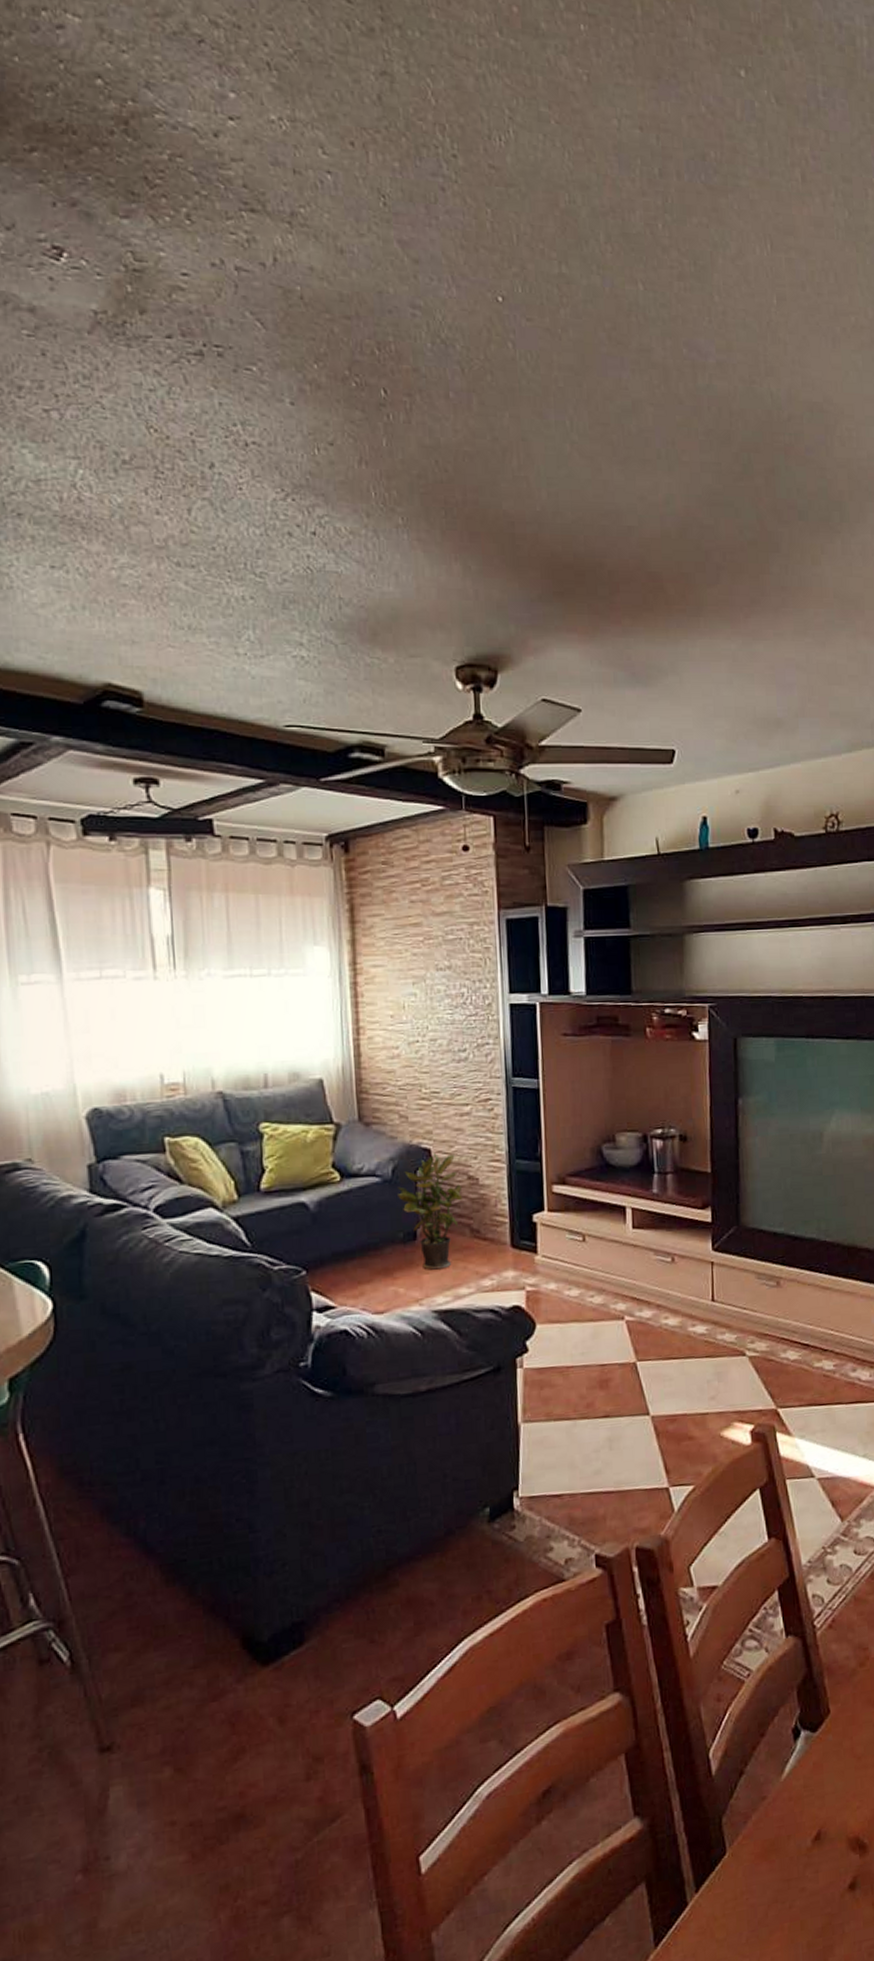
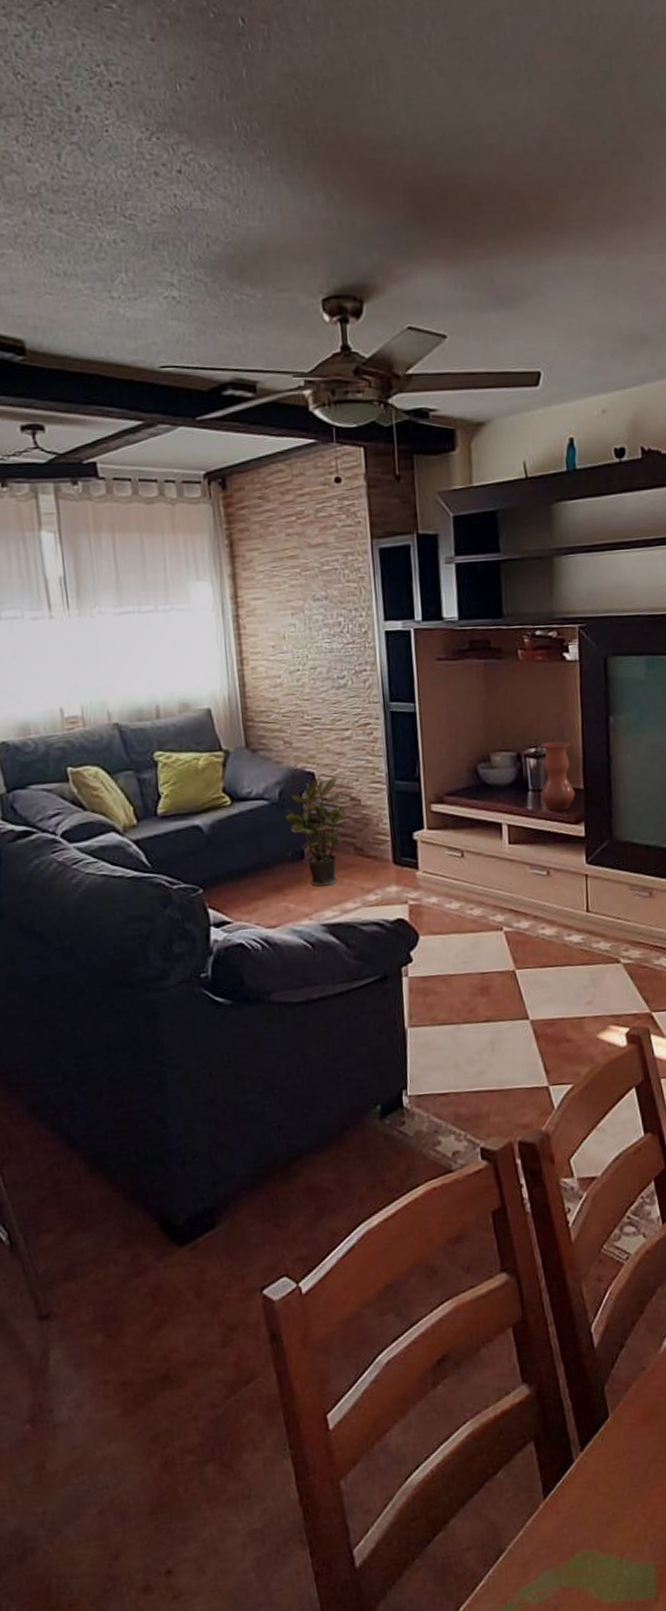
vase: none [667,1122,703,1195] -> present [540,741,576,811]

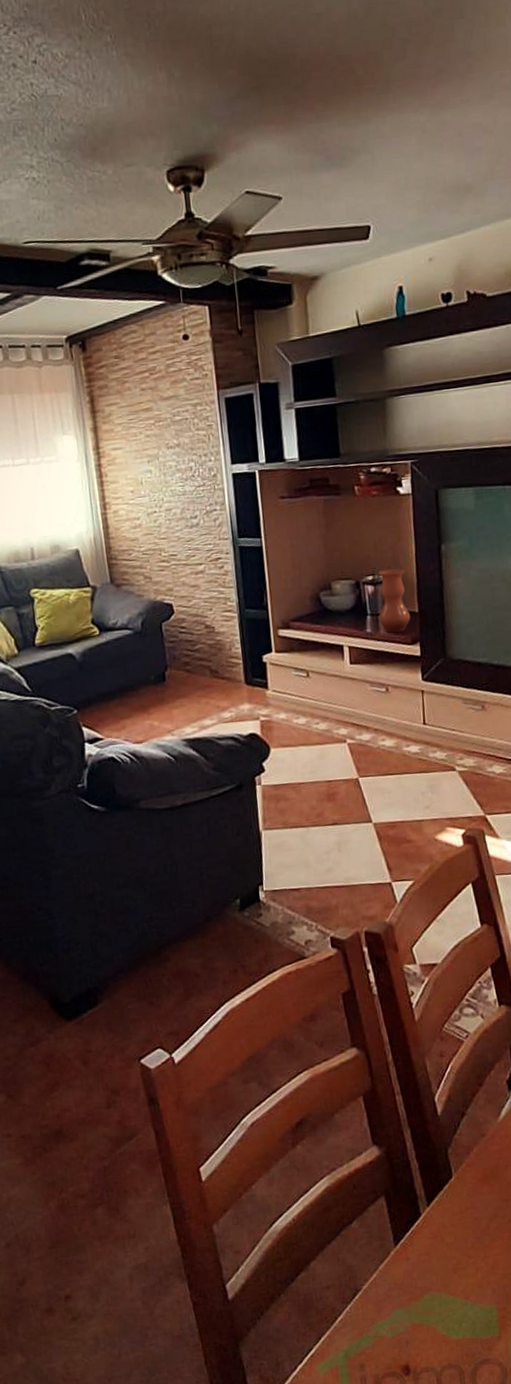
potted plant: present [284,775,347,888] -> none [147,606,202,707]

